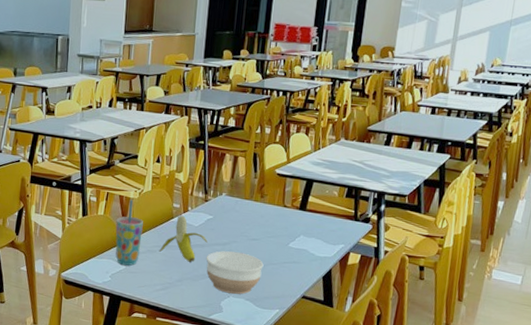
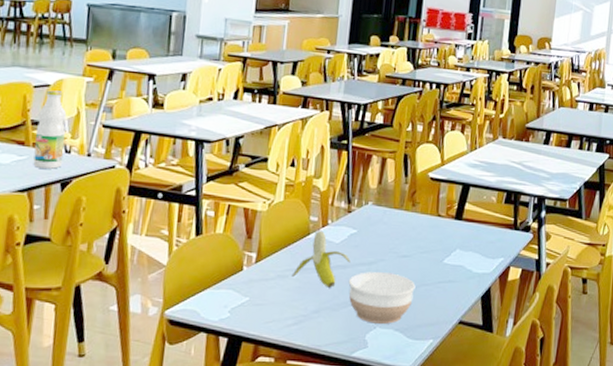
cup: present [115,199,143,266] -> none [237,213,273,296]

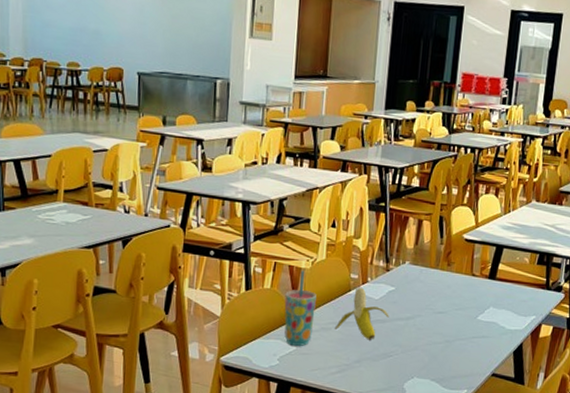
bottle: present [33,90,67,169] -> none [97,154,124,228]
cup: none [237,213,273,296] -> present [284,270,317,346]
bowl: present [348,272,416,324] -> none [387,326,451,374]

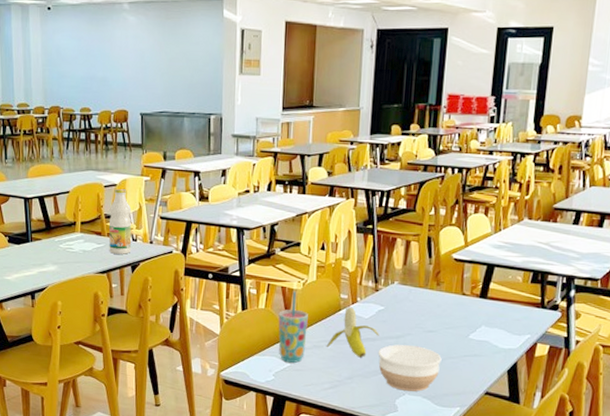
bottle: none [97,154,124,228] -> present [109,189,132,254]
bowl: none [387,326,451,374] -> present [378,344,442,392]

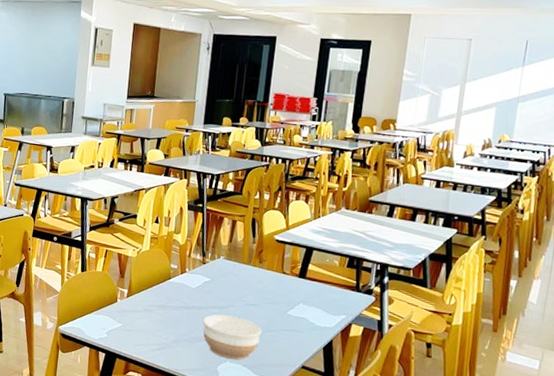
cup: present [278,291,308,363] -> none [112,258,141,324]
banana: present [326,306,379,358] -> none [155,276,205,324]

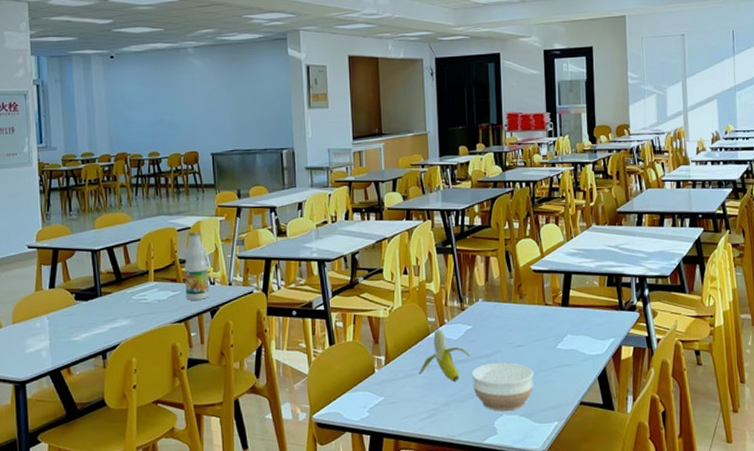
banana: none [155,276,205,324] -> present [418,329,470,382]

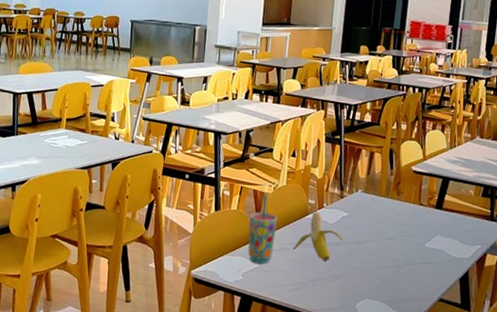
bottle: present [185,231,210,300] -> none [92,89,116,152]
cup: none [367,319,398,396] -> present [248,194,277,264]
bowl: present [471,362,534,411] -> none [341,250,400,296]

